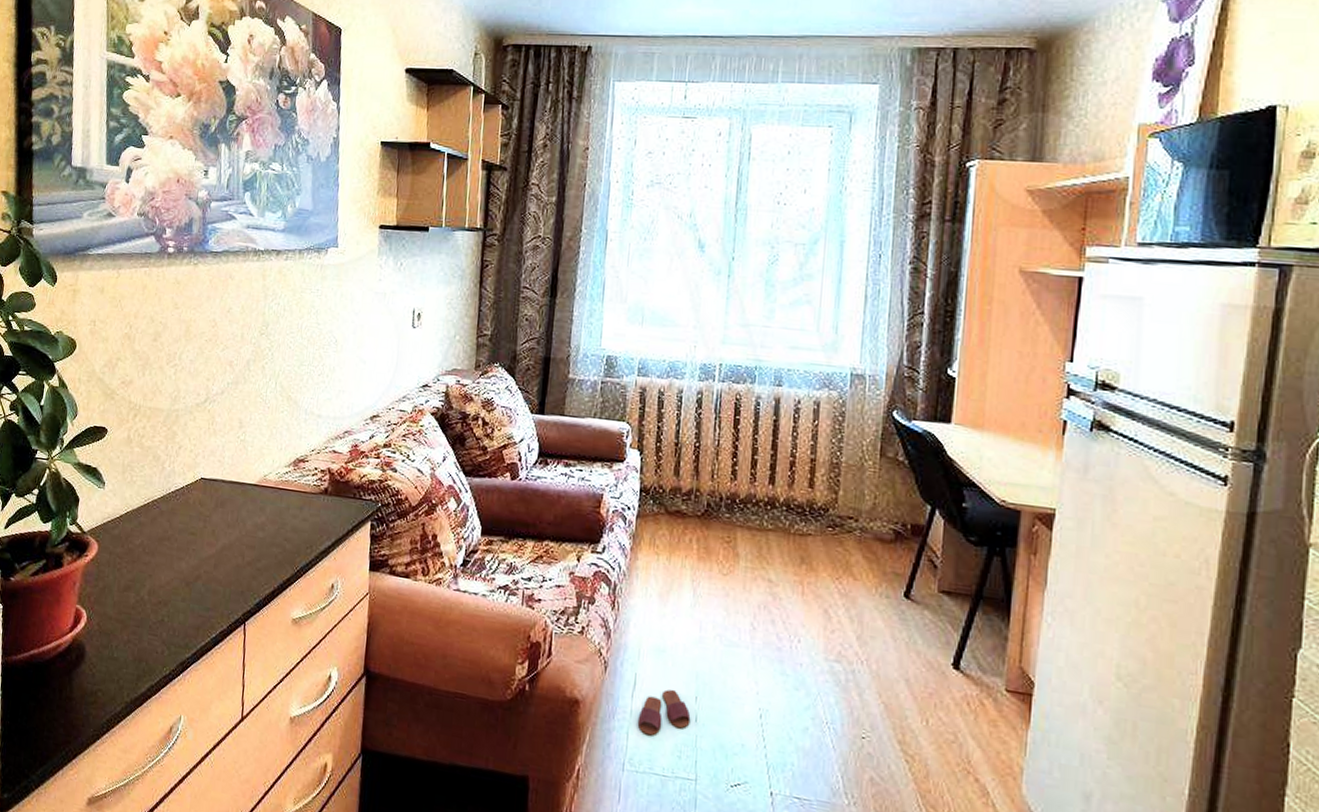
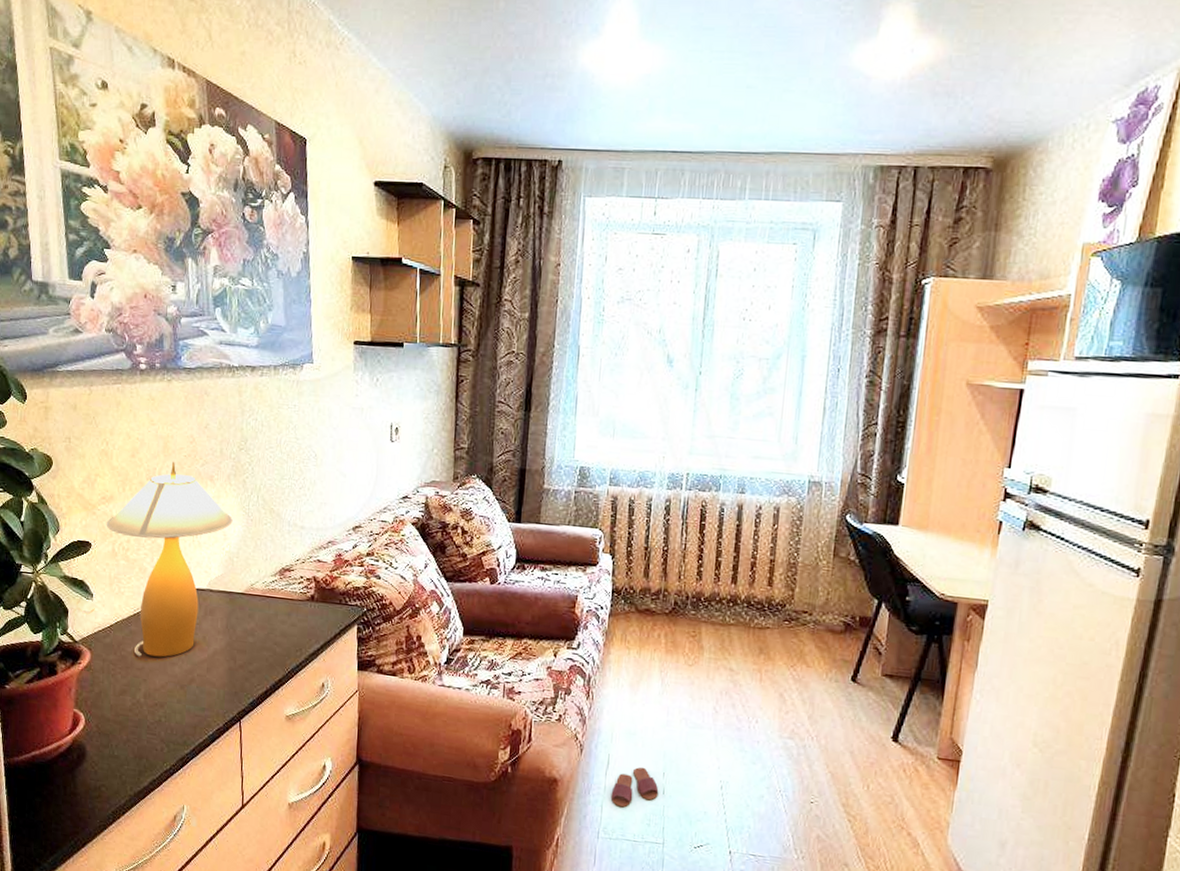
table lamp: none [123,345,250,552] -> present [106,461,233,658]

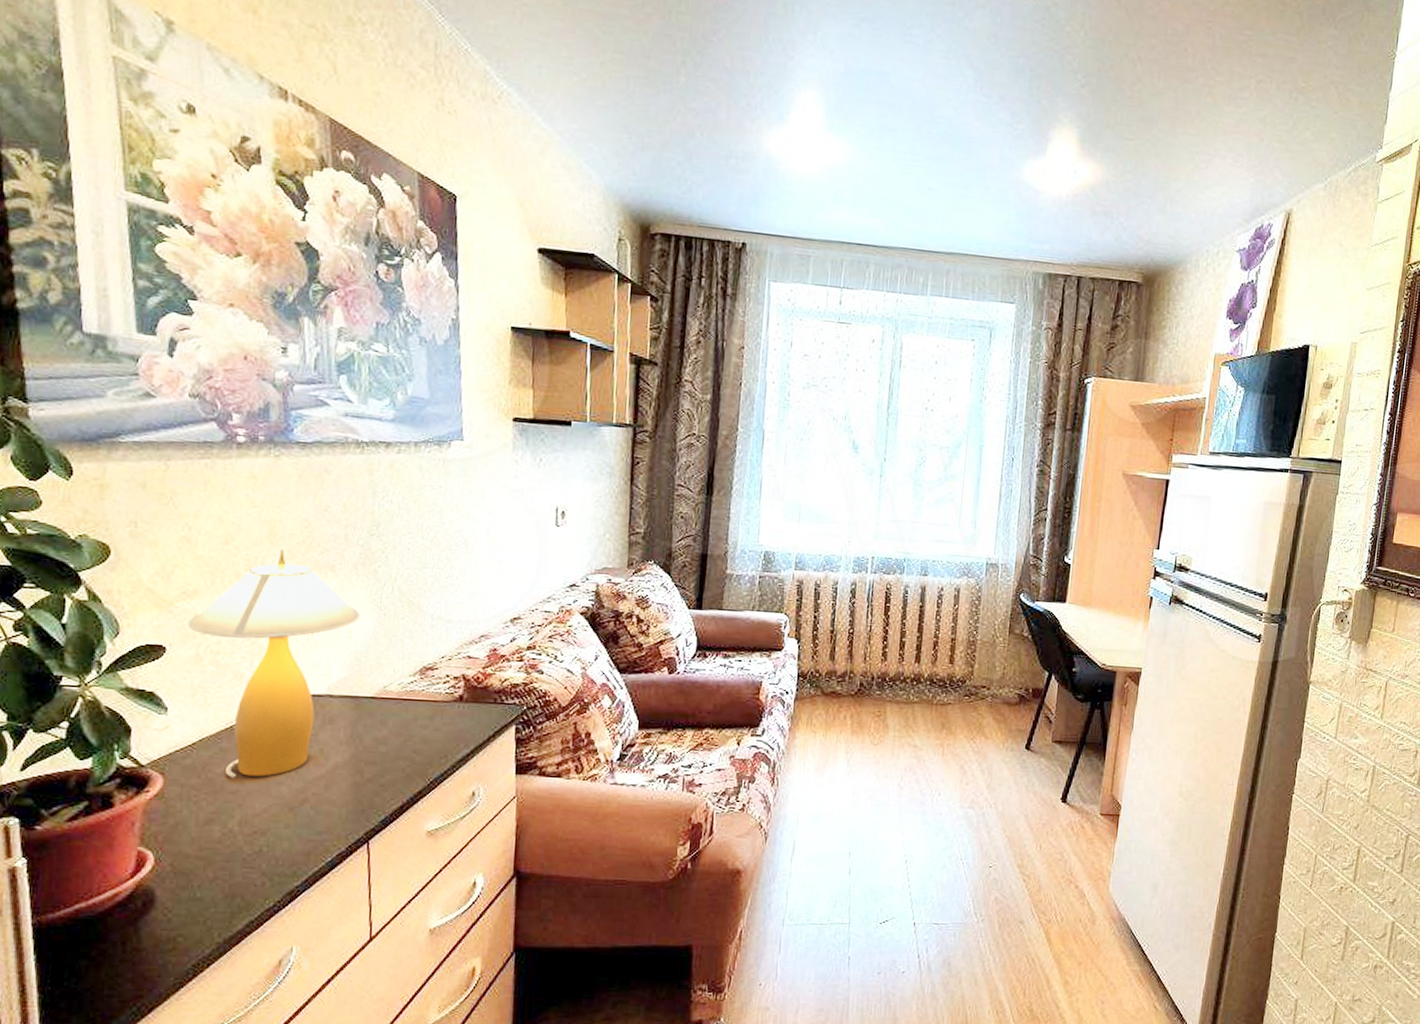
slippers: present [611,767,659,808] -> none [796,849,845,892]

